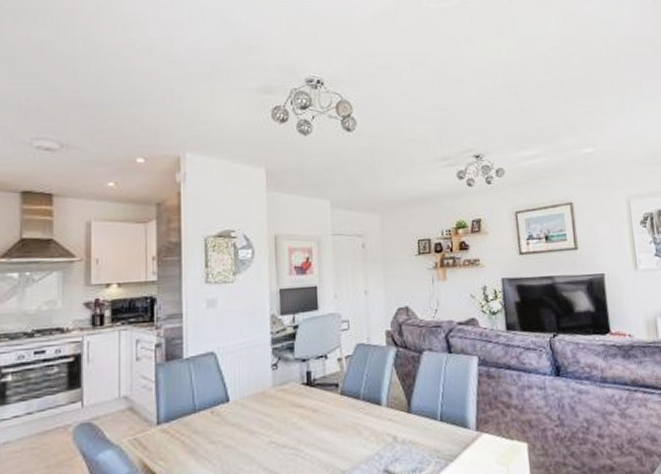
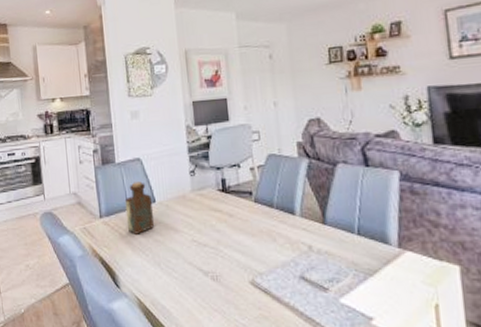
bottle: none [191,379,225,441] -> present [124,181,154,234]

